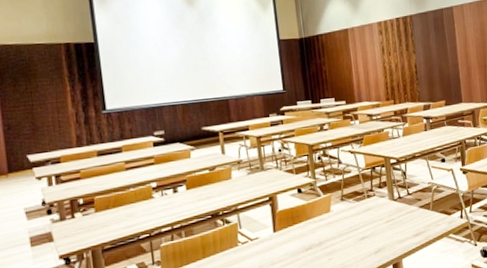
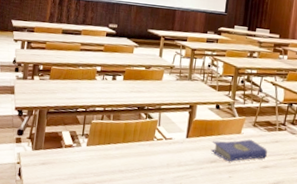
hardcover book: none [303,214,362,244] -> present [210,139,267,162]

